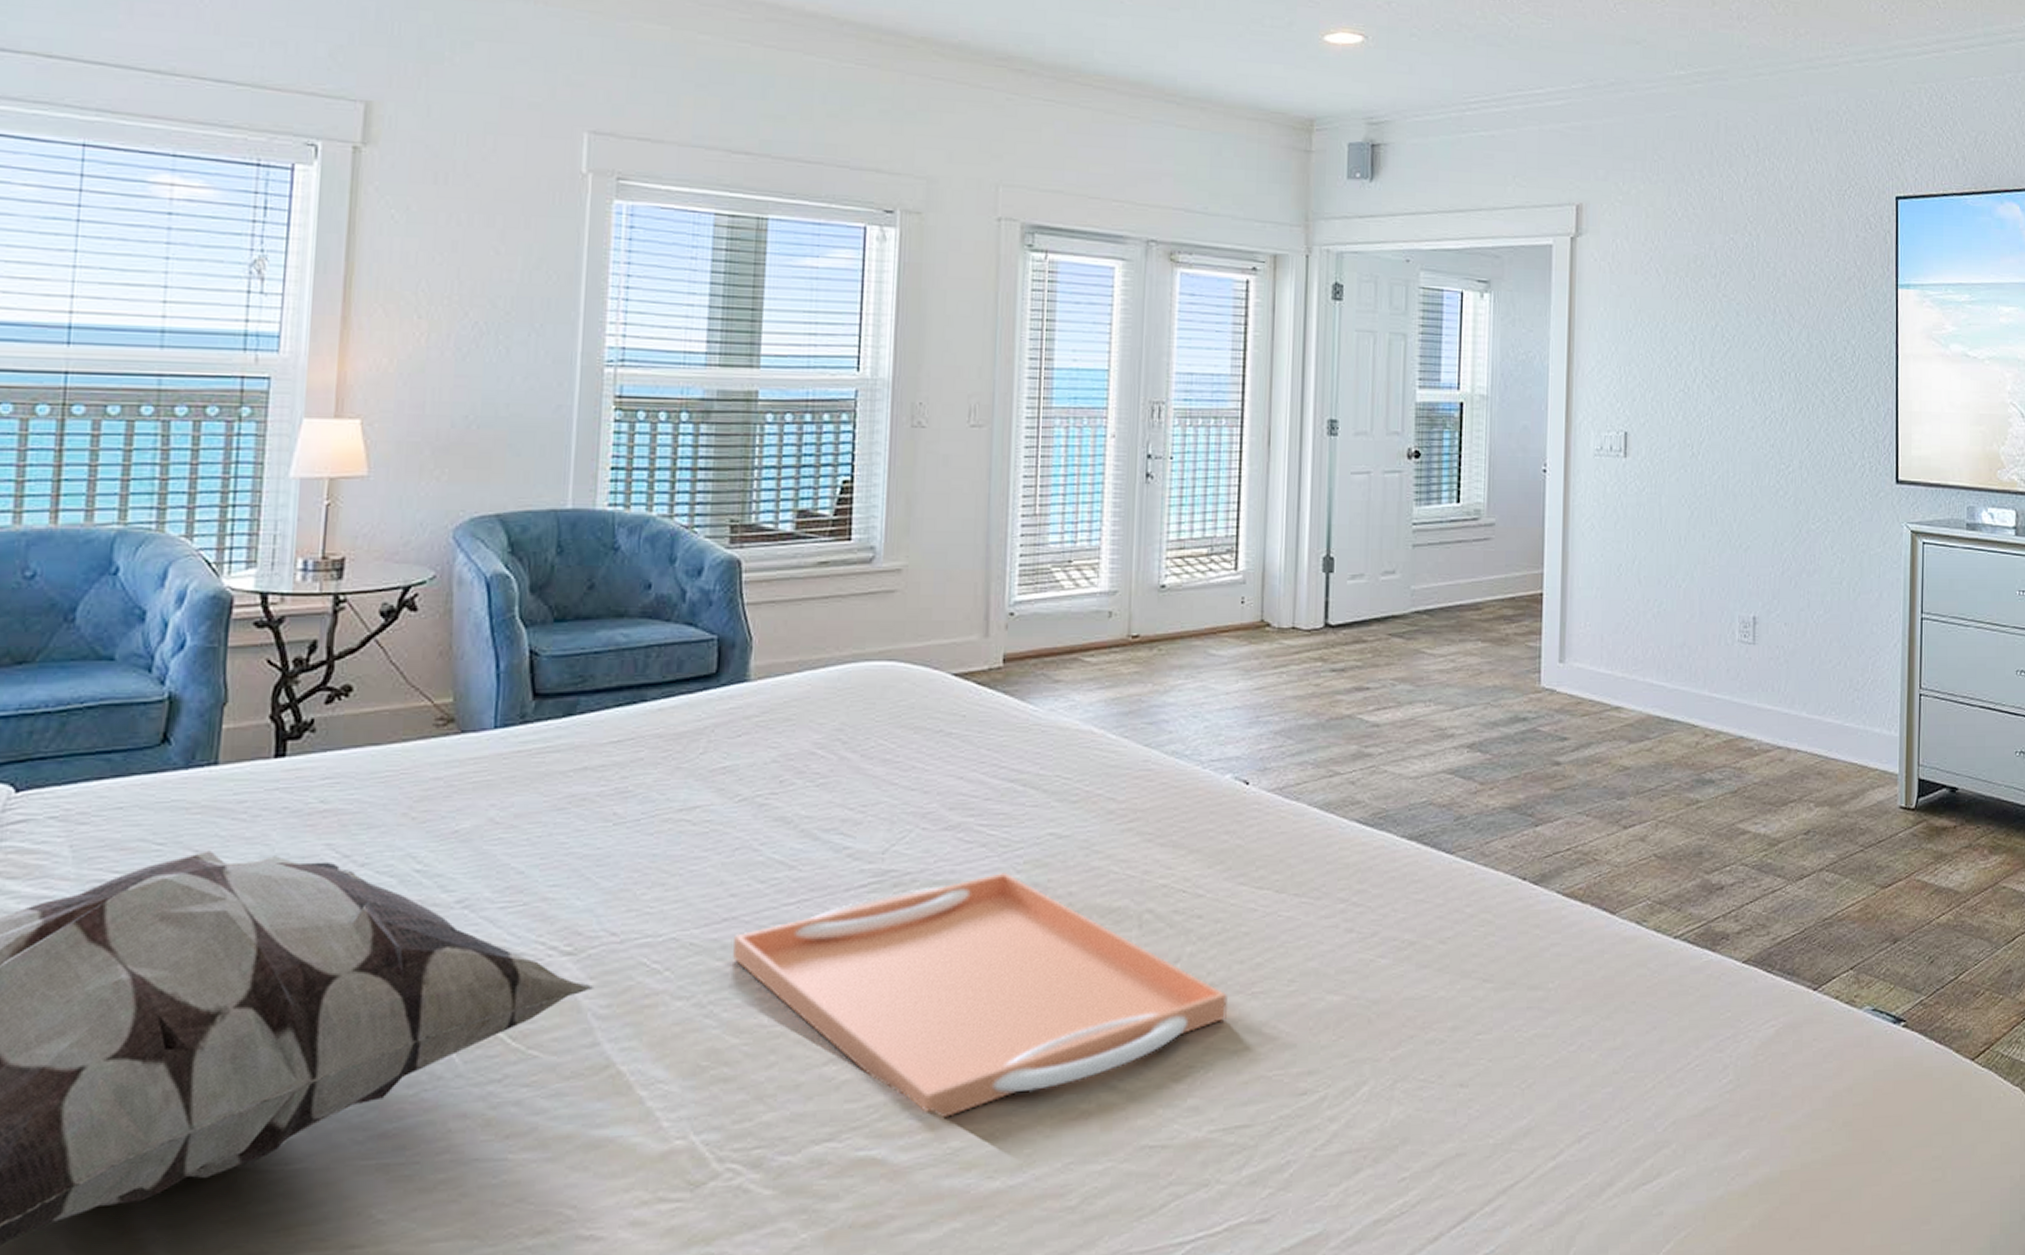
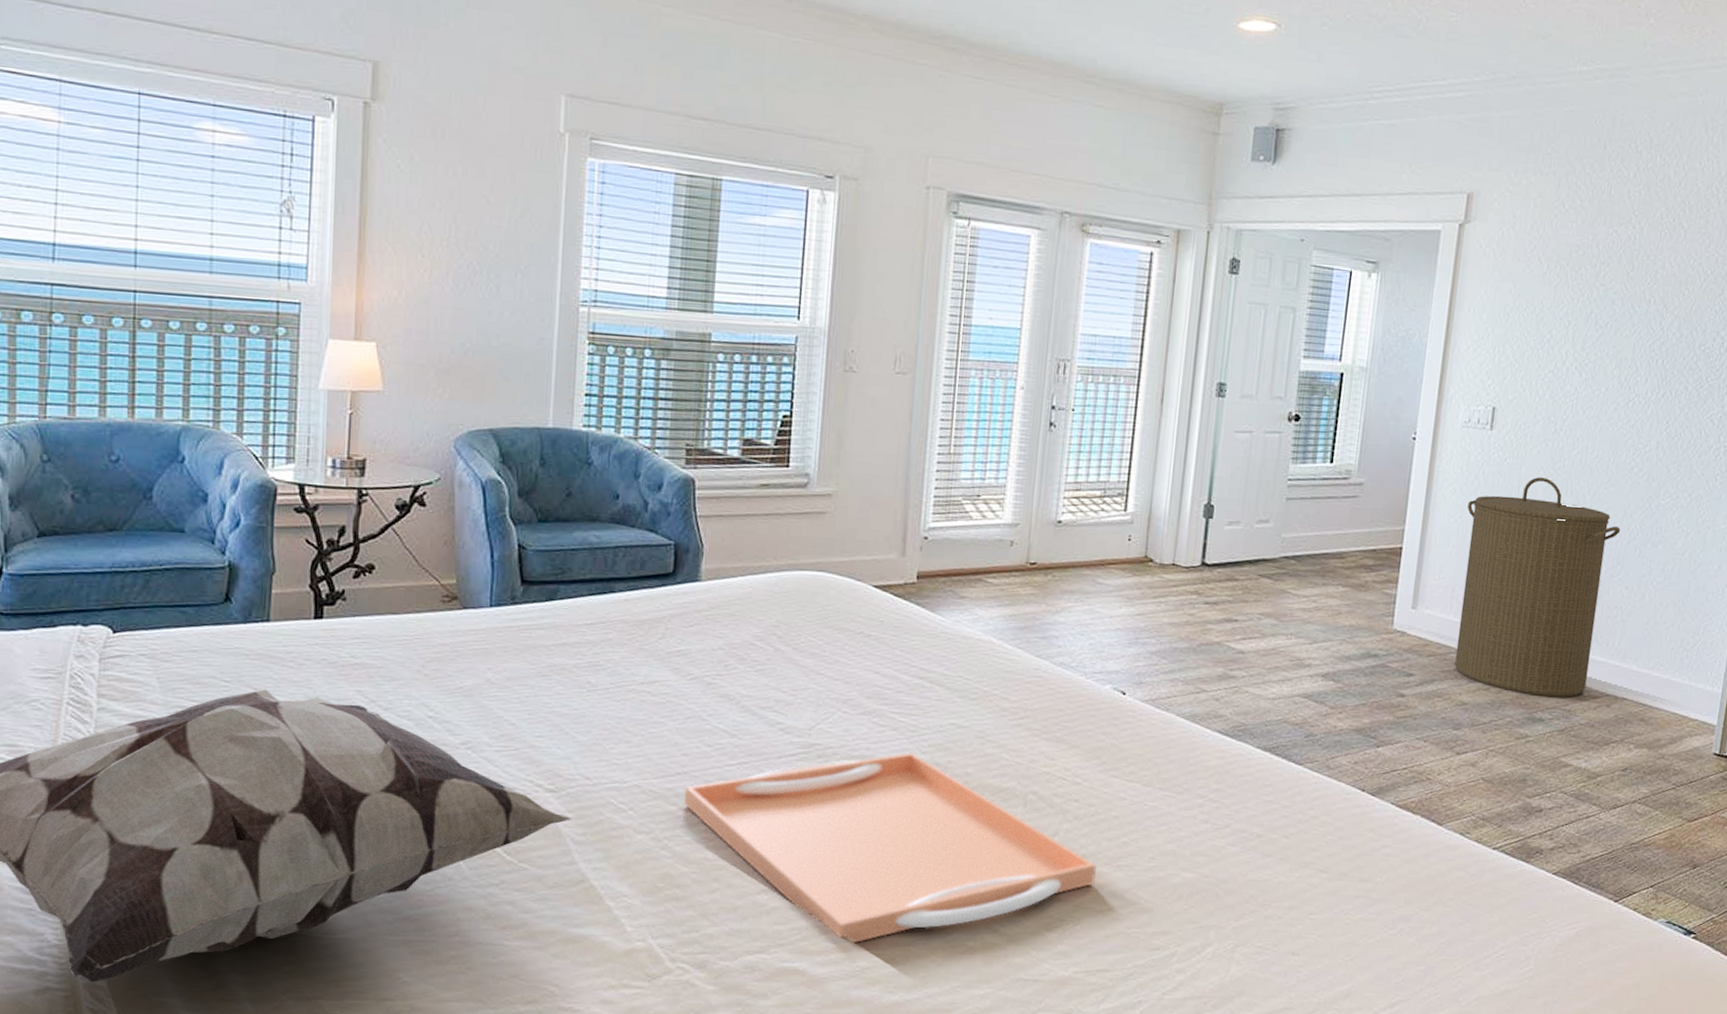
laundry hamper: none [1609,507,1773,755] -> present [1454,477,1621,698]

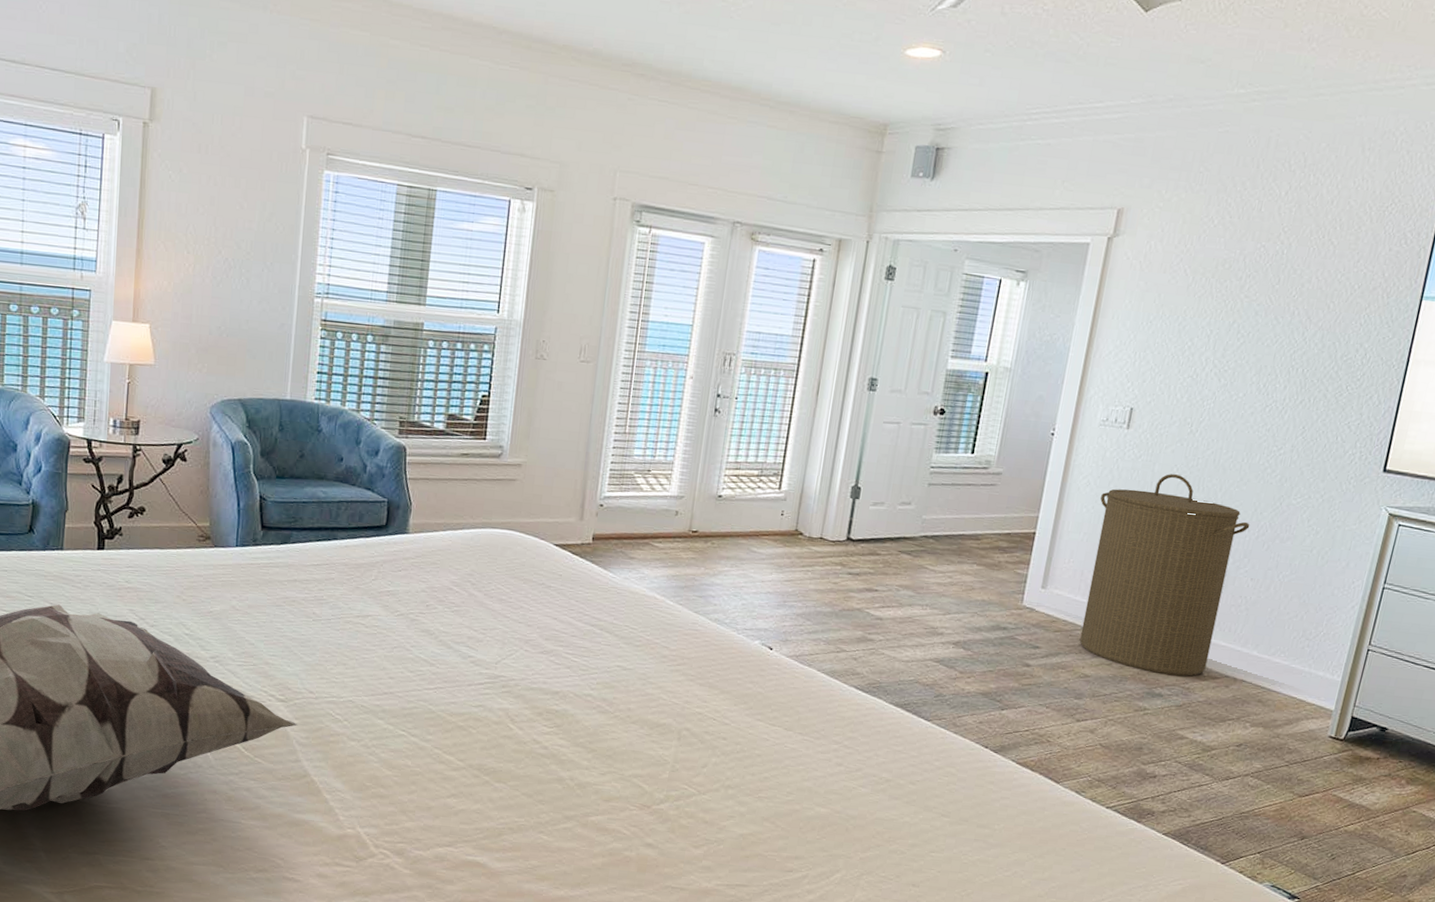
serving tray: present [684,753,1098,943] -> none [390,688,741,845]

